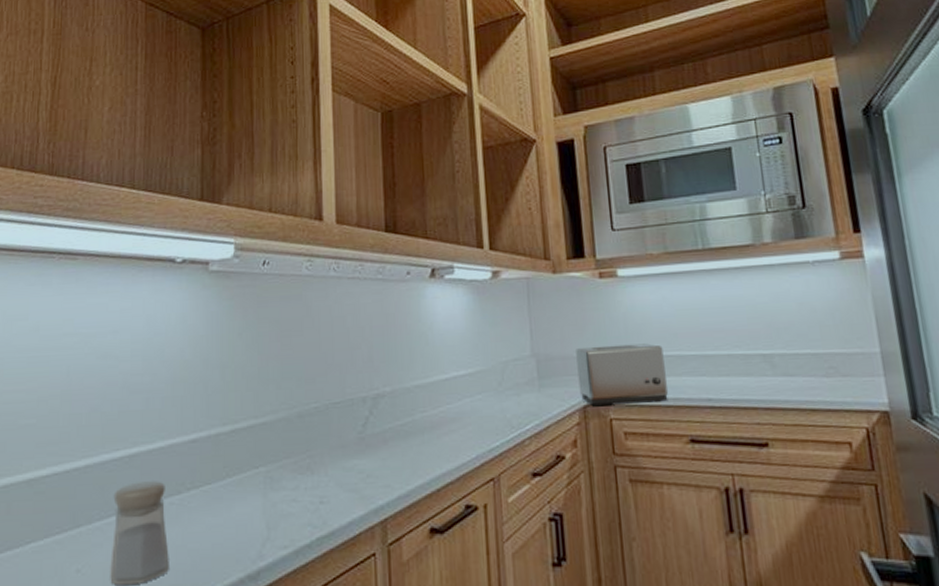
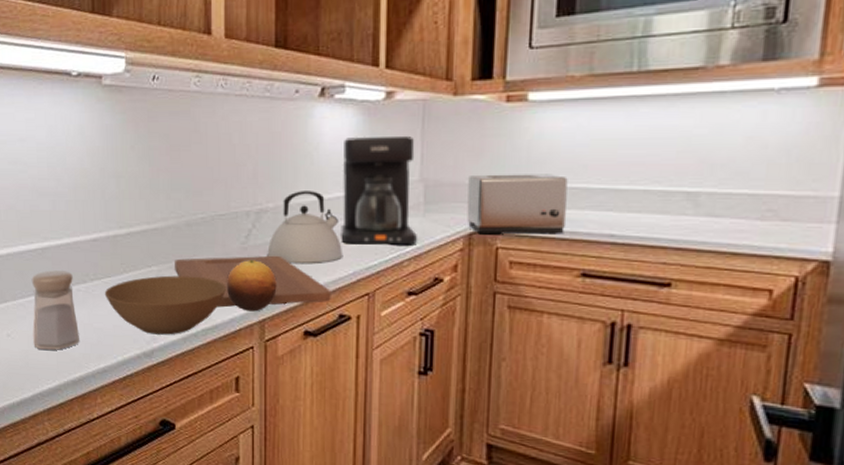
bowl: none [202,474,344,551] -> present [104,275,227,335]
cutting board: none [285,443,456,510] -> present [175,255,331,308]
fruit: none [342,451,398,511] -> present [226,260,277,312]
kettle: none [386,371,465,452] -> present [267,191,343,265]
coffee maker: none [456,312,535,426] -> present [341,135,417,245]

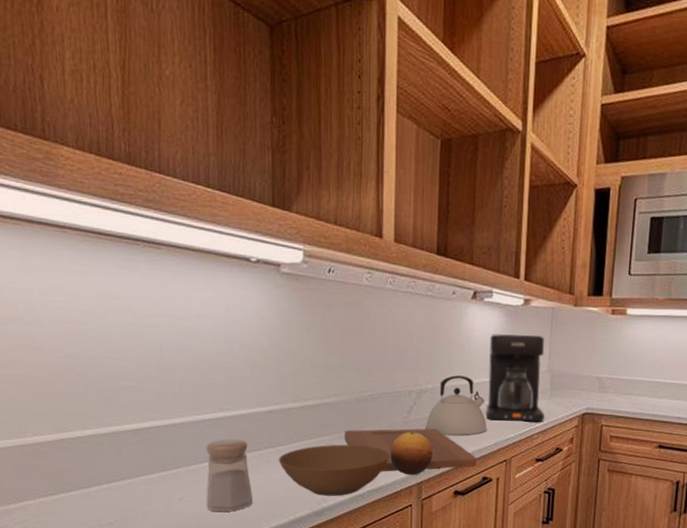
toaster: present [467,174,568,235] -> none [581,368,652,416]

